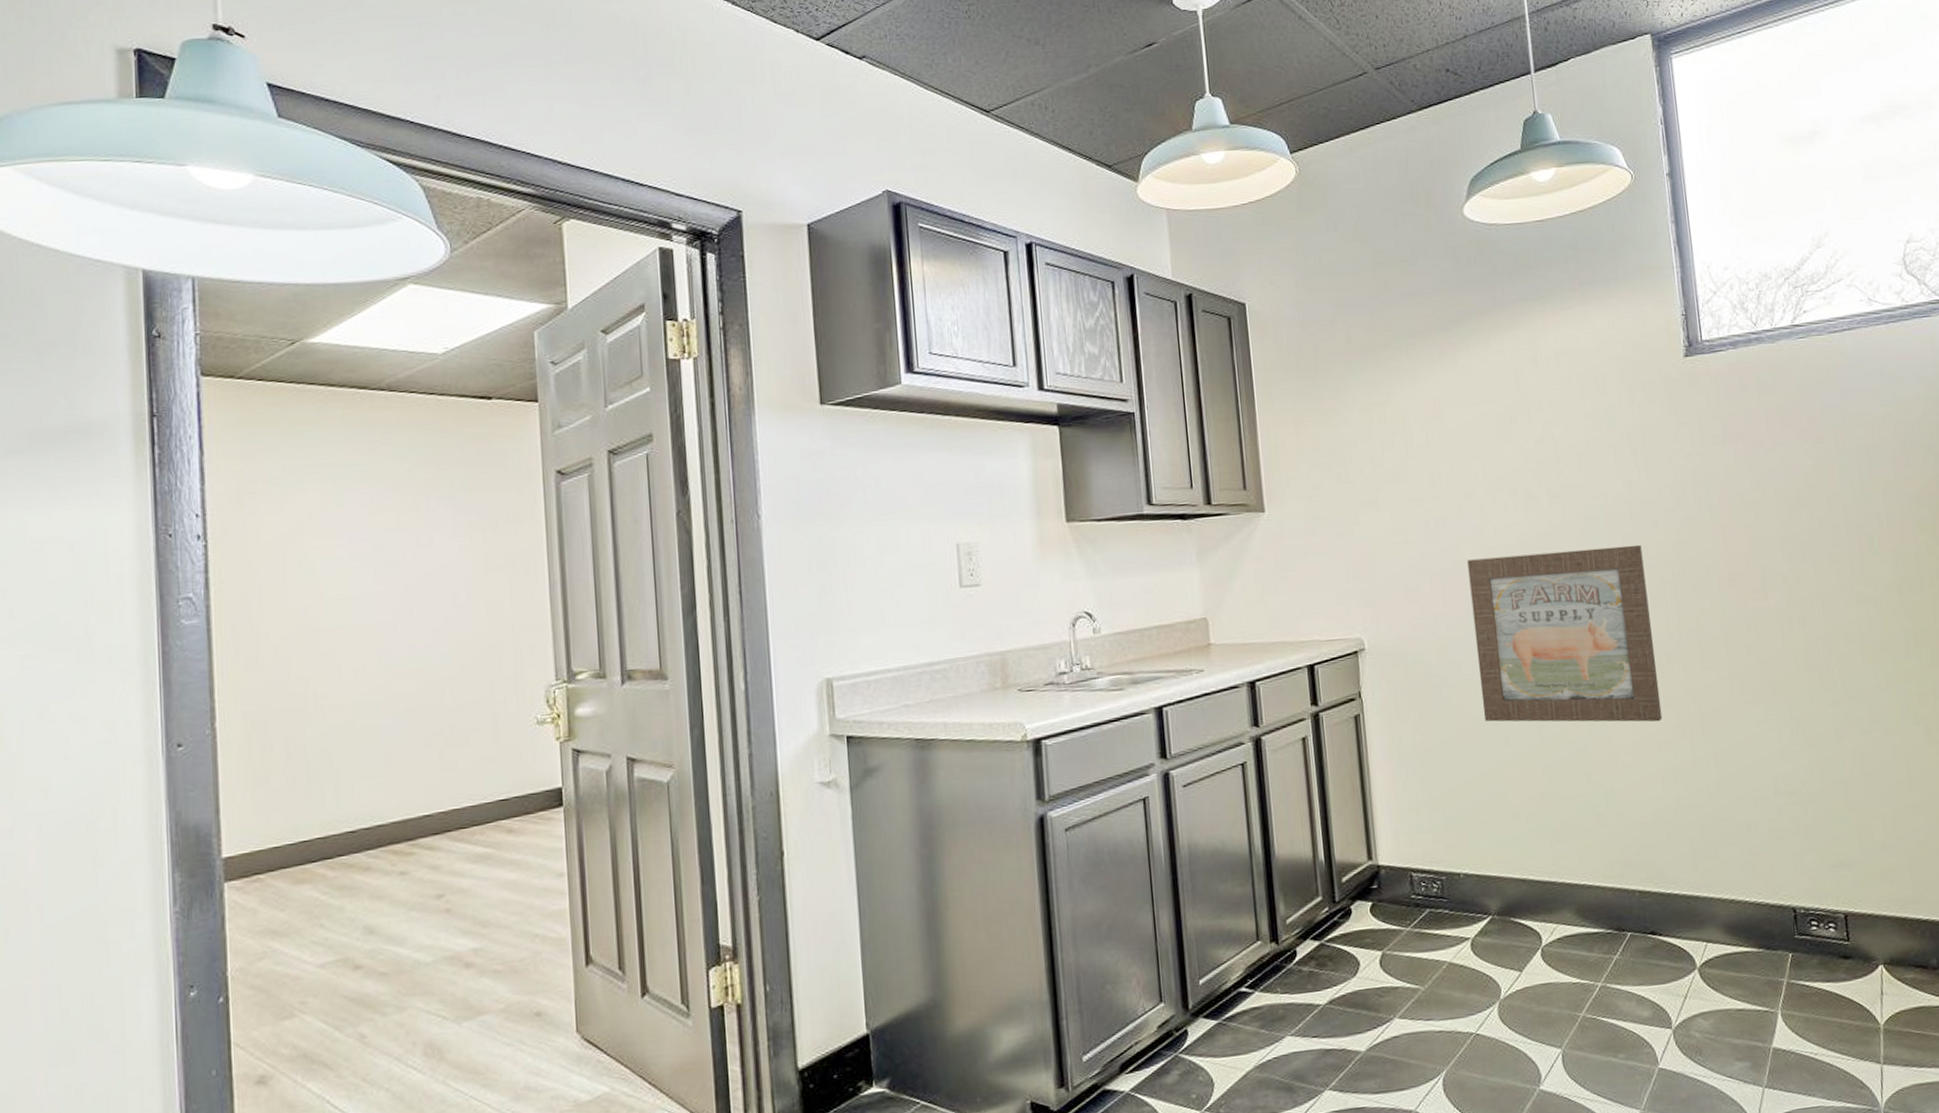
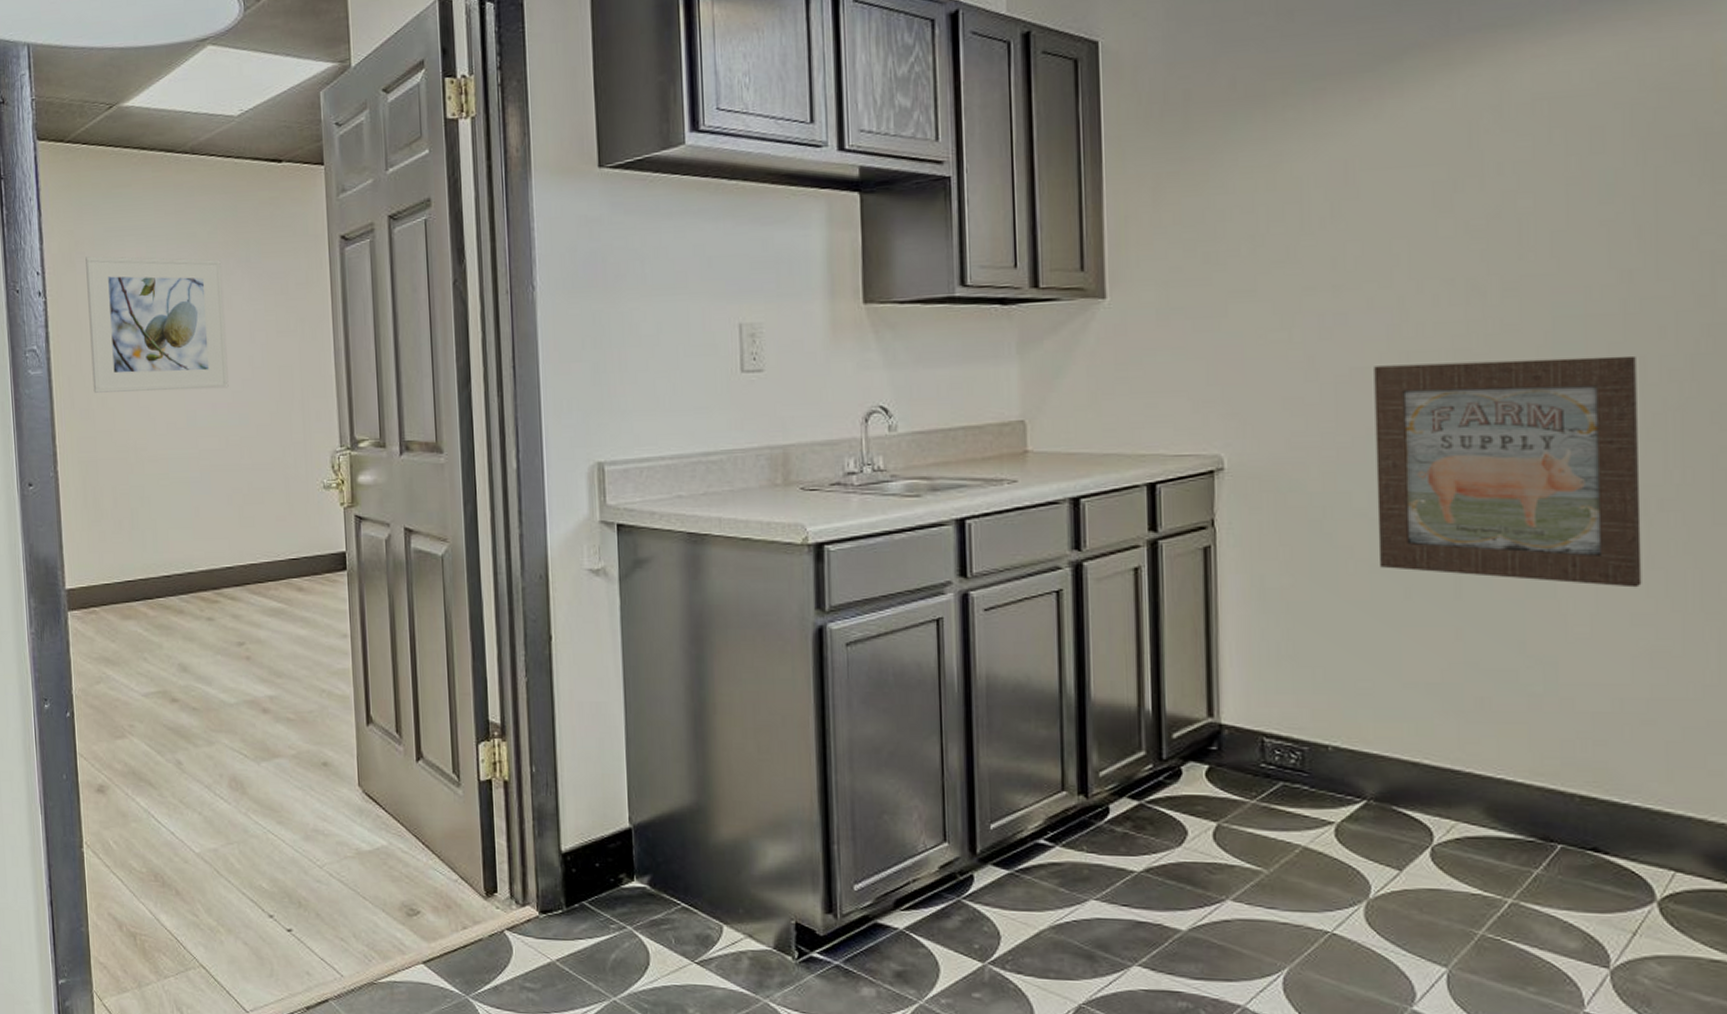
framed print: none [258,496,429,640] -> present [85,256,229,393]

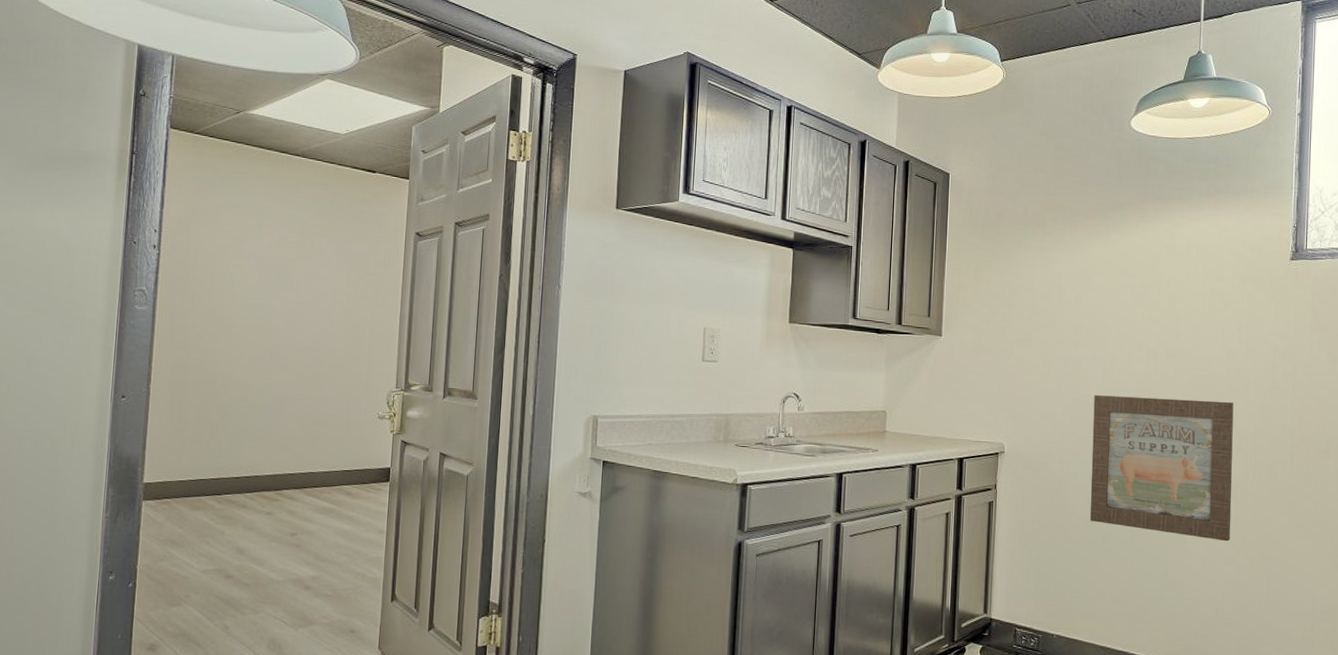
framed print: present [85,256,229,393] -> none [192,223,316,336]

